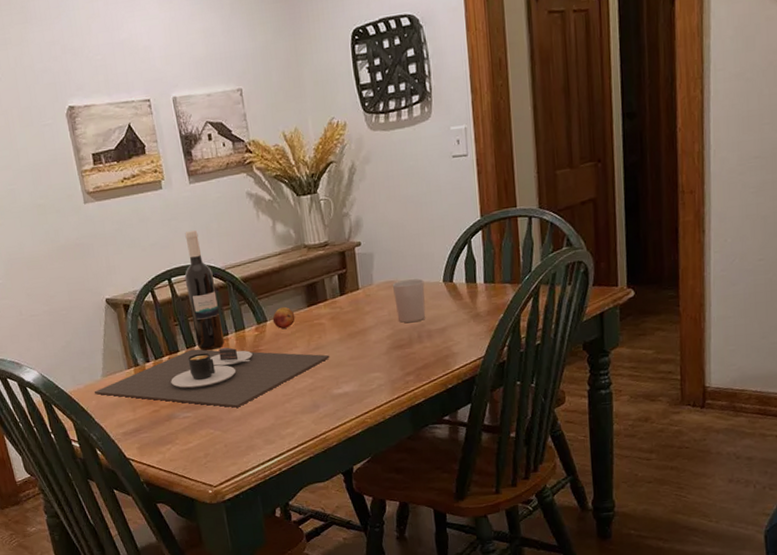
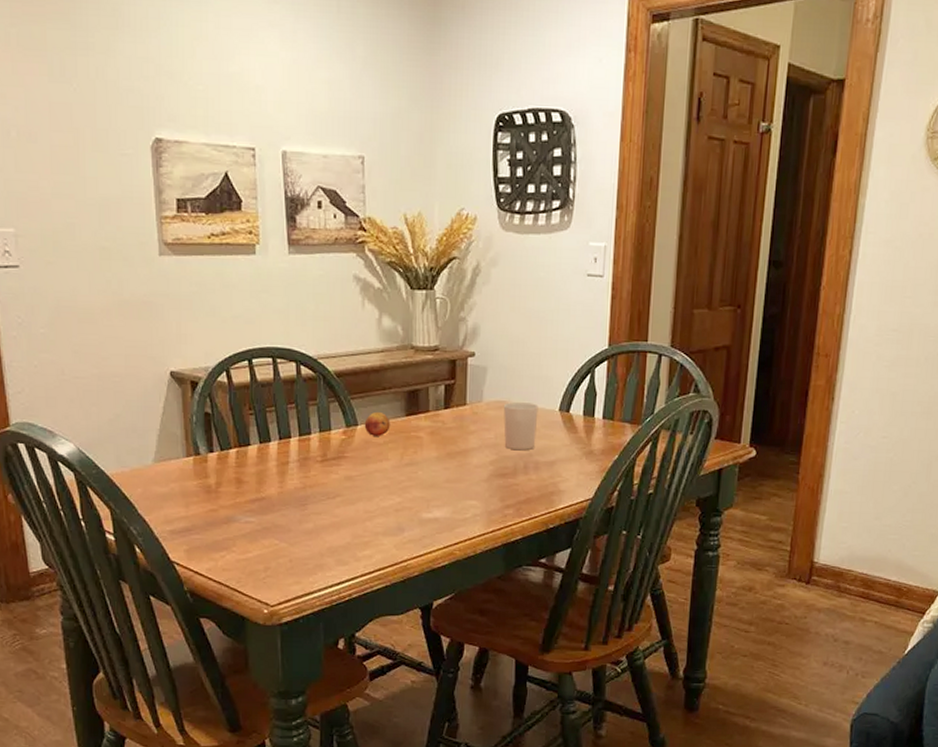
place setting: present [94,347,330,408] -> none [141,445,424,519]
wine bottle: present [184,229,225,351] -> none [268,307,306,449]

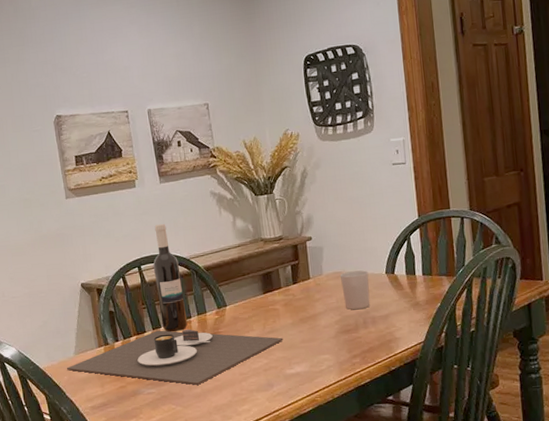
place setting: none [141,445,424,519] -> present [66,329,283,385]
wine bottle: none [268,307,306,449] -> present [153,223,188,332]
fruit: present [364,411,391,436] -> none [231,293,252,313]

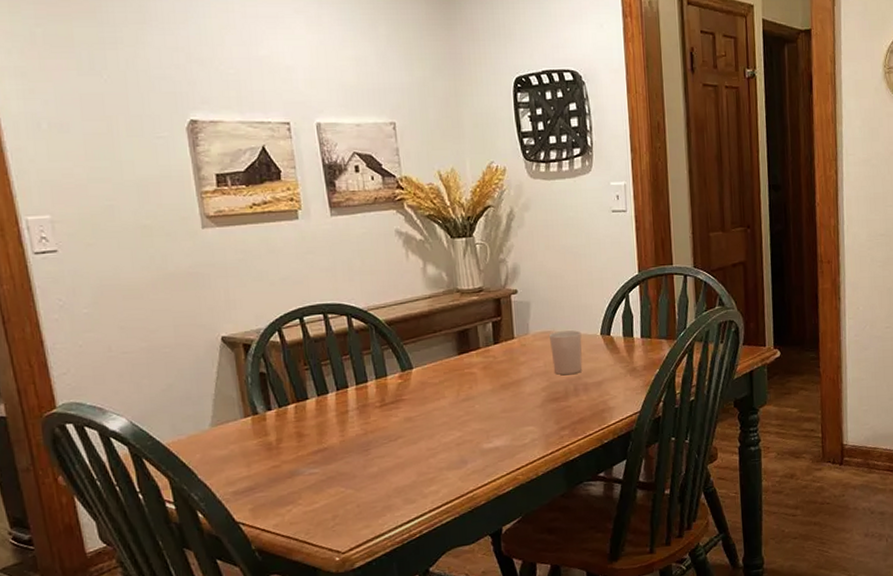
place setting: present [66,329,283,385] -> none [198,395,481,463]
wine bottle: present [153,223,188,332] -> none [319,265,363,399]

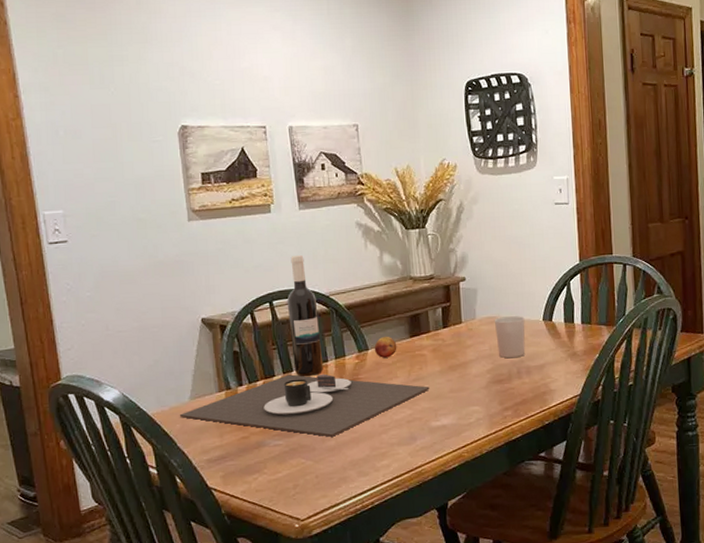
place setting: none [198,395,481,463] -> present [179,374,430,437]
wine bottle: none [319,265,363,399] -> present [287,254,324,376]
fruit: none [419,353,444,377] -> present [374,336,397,358]

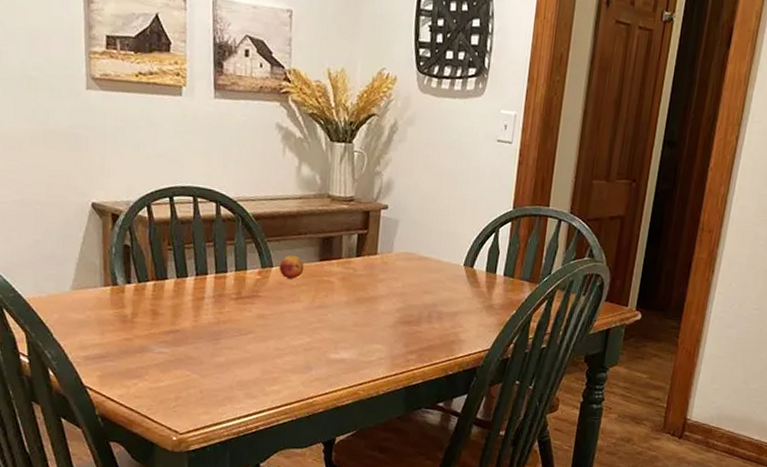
place setting: present [179,374,430,437] -> none [57,279,333,353]
wine bottle: present [287,254,324,376] -> none [189,149,223,285]
candle holder: present [494,316,526,359] -> none [411,254,445,301]

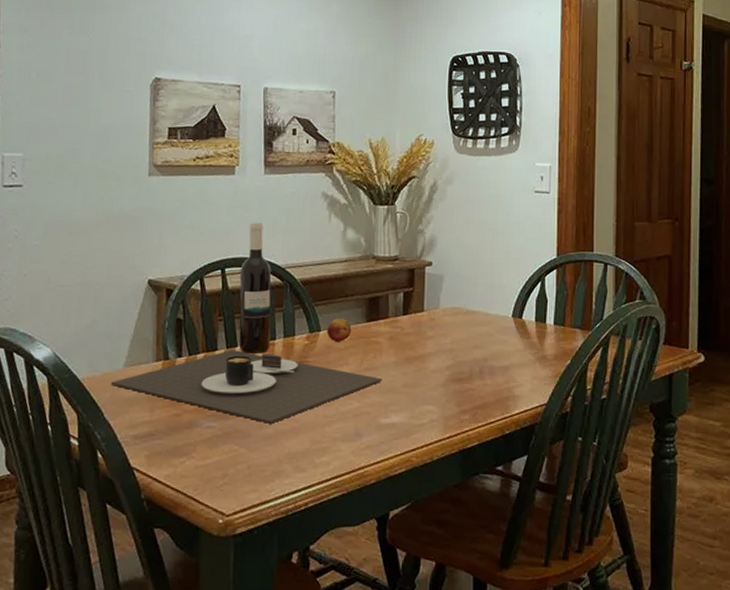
place setting: none [57,279,333,353] -> present [110,350,382,424]
wine bottle: none [189,149,223,285] -> present [239,221,272,354]

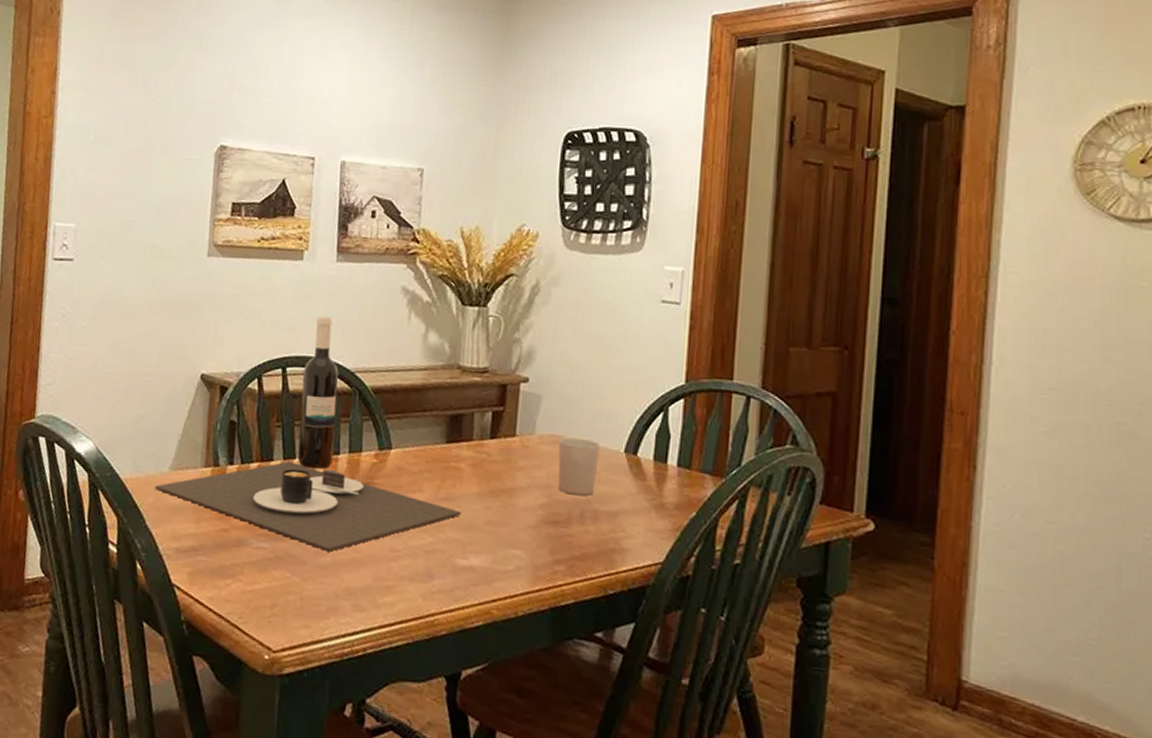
fruit: present [326,317,352,342] -> none [398,435,428,464]
candle holder: none [459,309,493,356] -> present [558,437,600,496]

